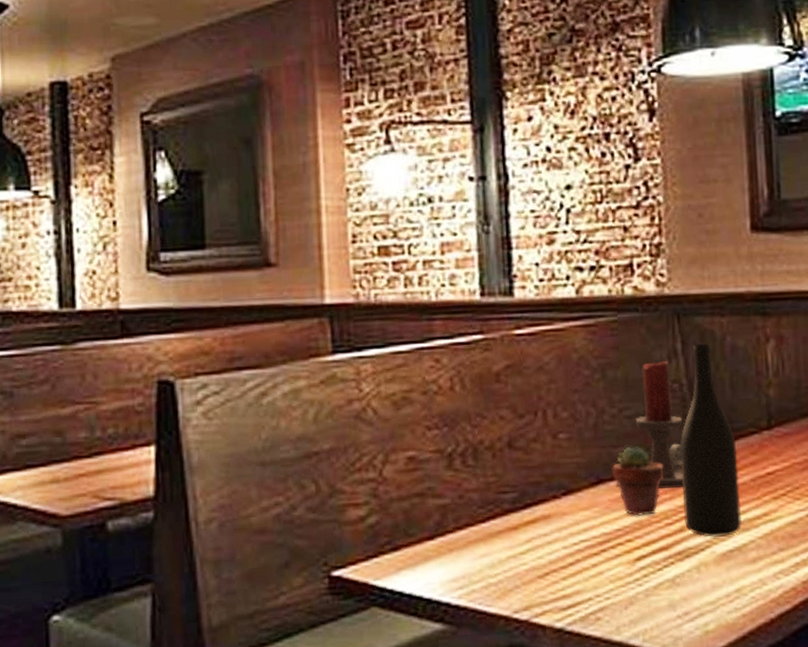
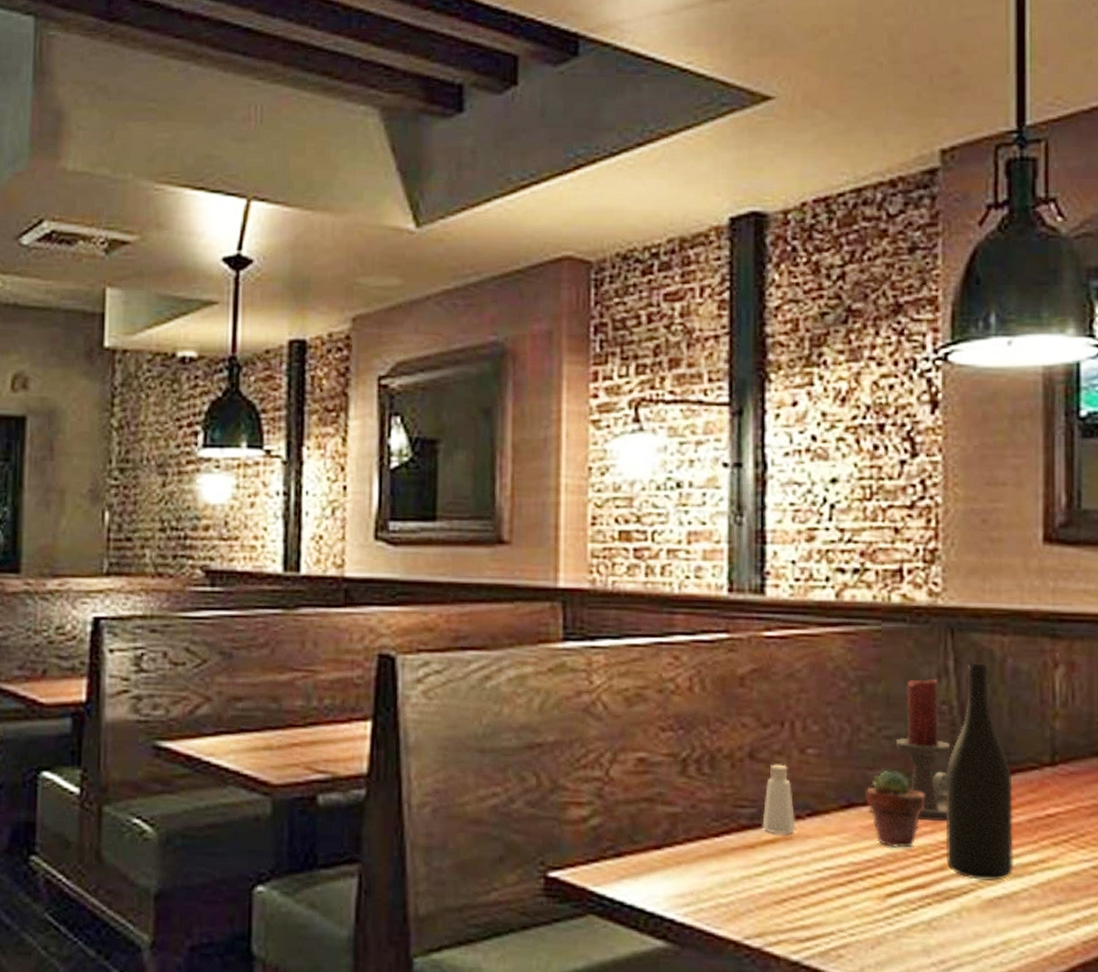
pepper shaker: none [523,450,553,514] -> present [762,764,796,834]

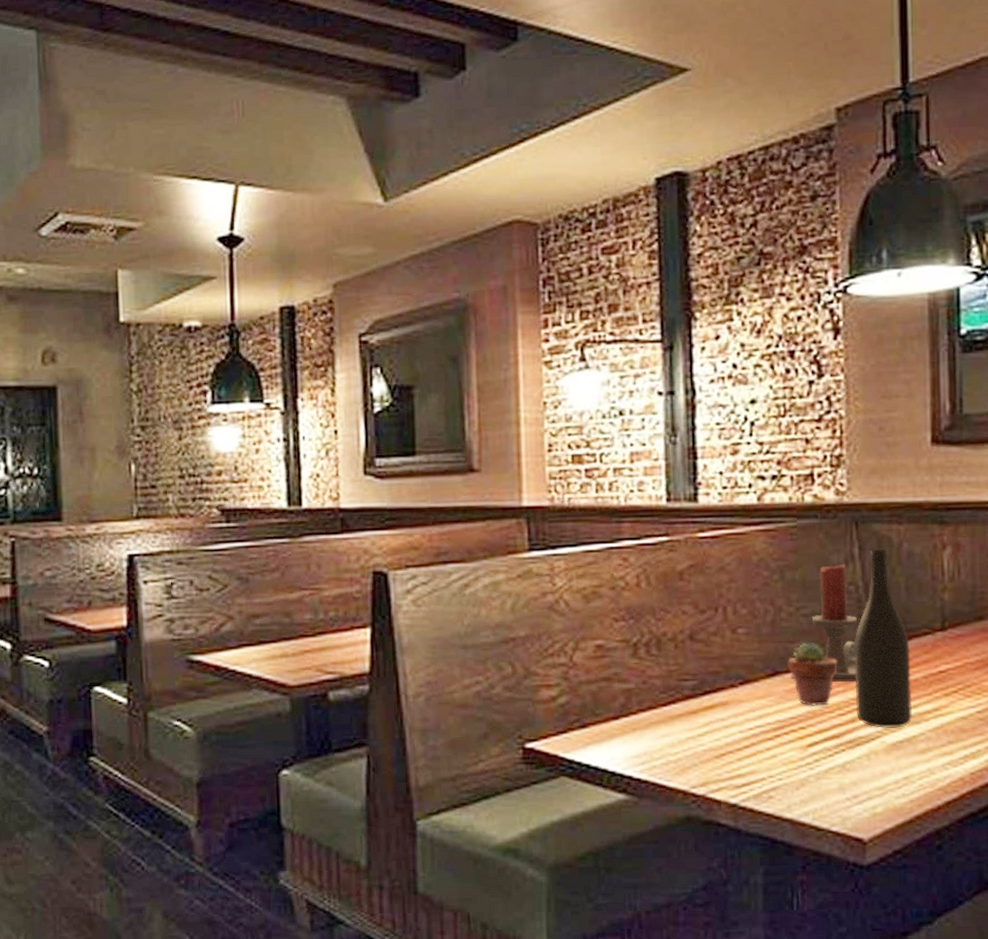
pepper shaker: present [762,764,796,834] -> none [702,643,731,700]

